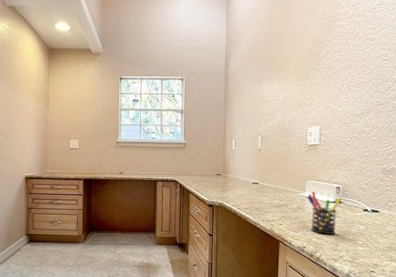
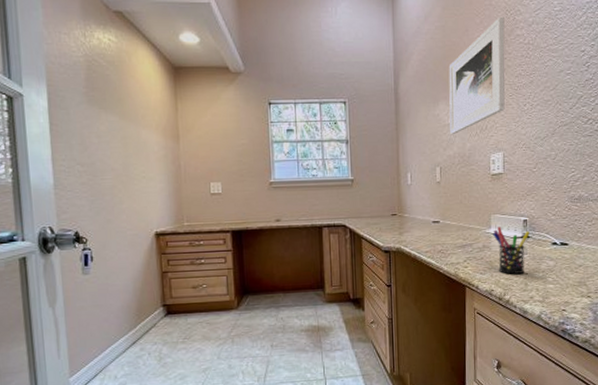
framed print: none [272,10,326,110] -> present [448,16,505,135]

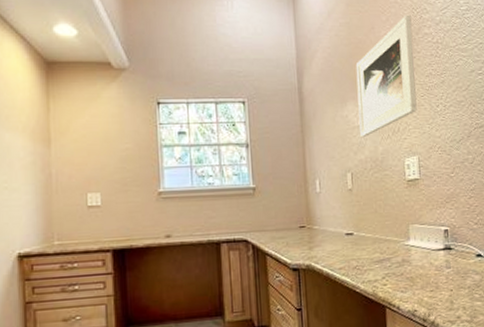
pen holder: present [493,227,530,274] -> none [412,238,452,291]

